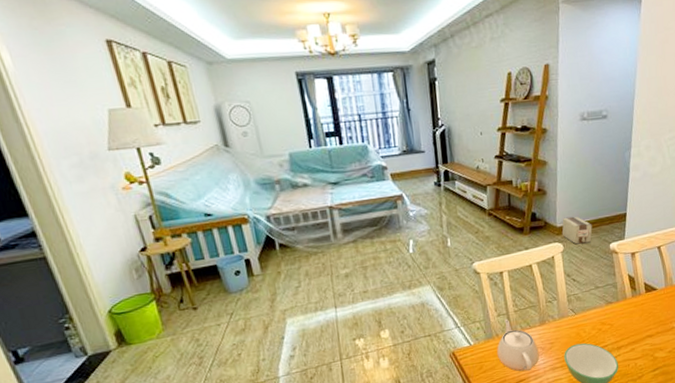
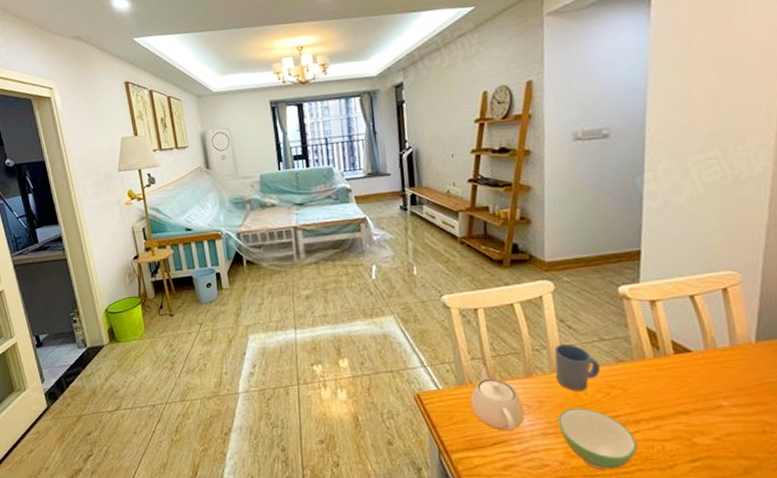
box: present [561,216,593,245] -> none [551,250,593,284]
mug: none [562,294,596,331] -> present [554,344,601,392]

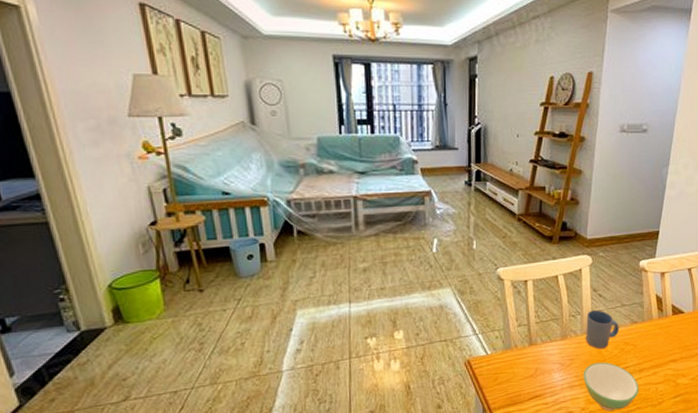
teapot: present [469,364,525,432] -> none [513,329,558,387]

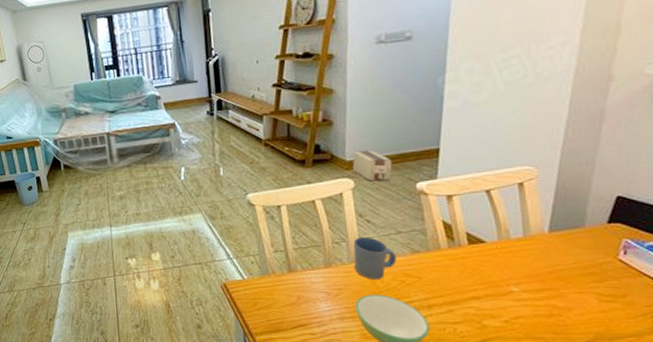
box: none [591,229,623,259] -> present [352,150,393,182]

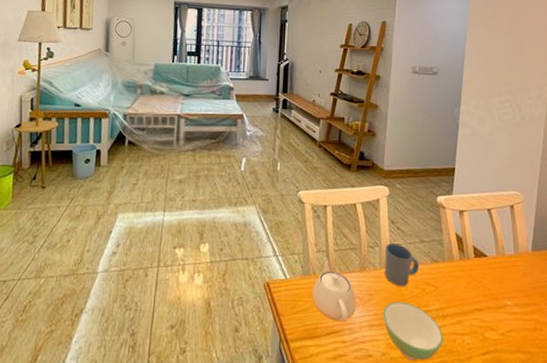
teapot: none [272,256,324,317] -> present [311,256,356,323]
box: present [352,150,393,182] -> none [388,162,420,192]

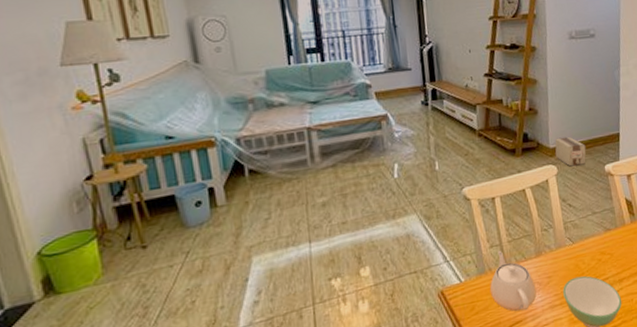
mug: present [385,243,420,287] -> none [559,220,594,263]
box: none [388,162,420,192] -> present [555,136,586,167]

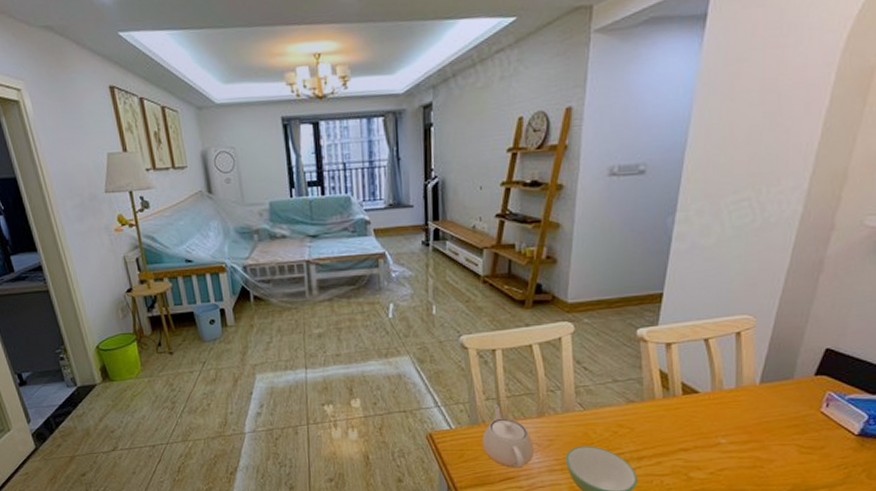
box: present [555,136,586,167] -> none [573,292,615,326]

